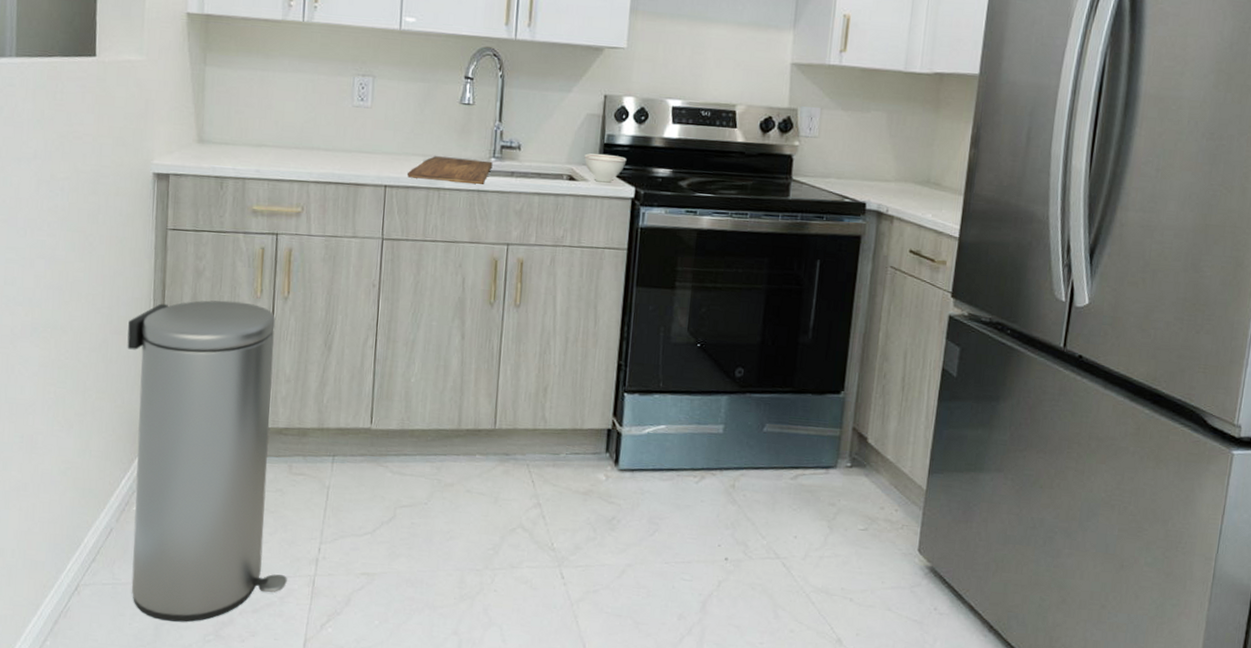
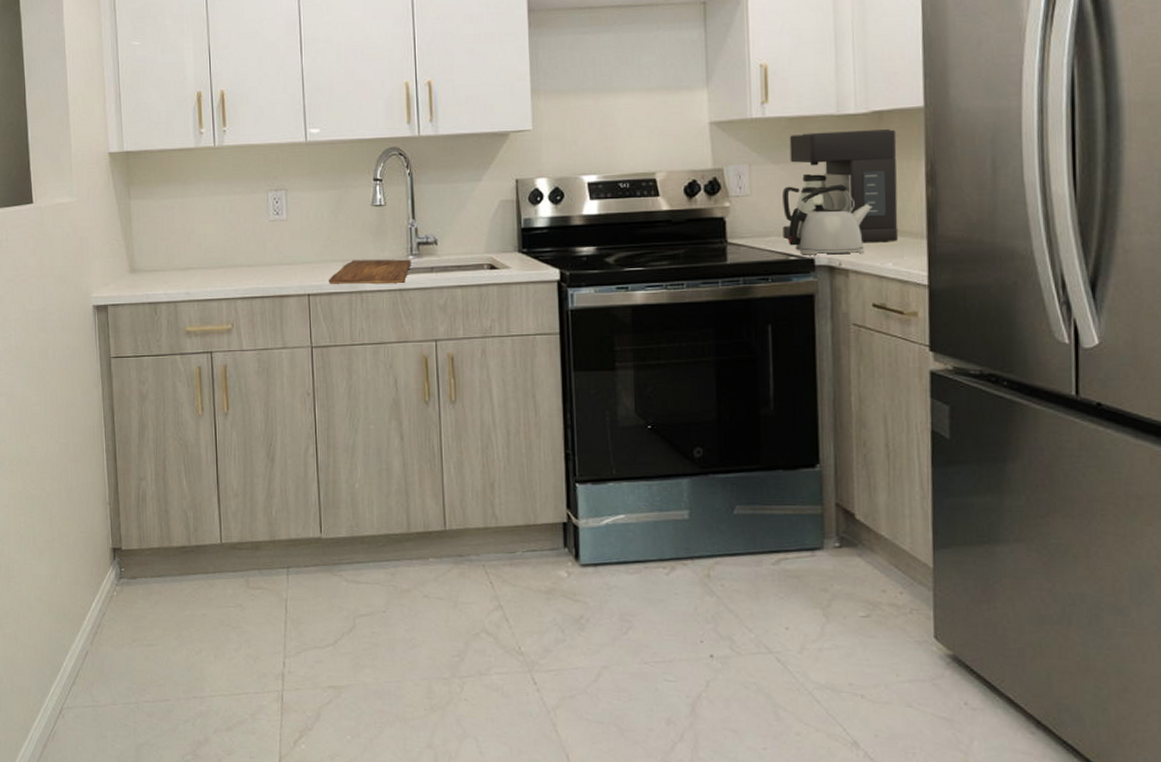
pedal bin: present [127,300,287,622] -> none [84,421,256,742]
bowl: present [584,153,627,183] -> none [503,238,547,268]
coffee maker: none [841,85,953,196] -> present [782,129,899,243]
kettle: none [846,136,922,203] -> present [788,184,872,255]

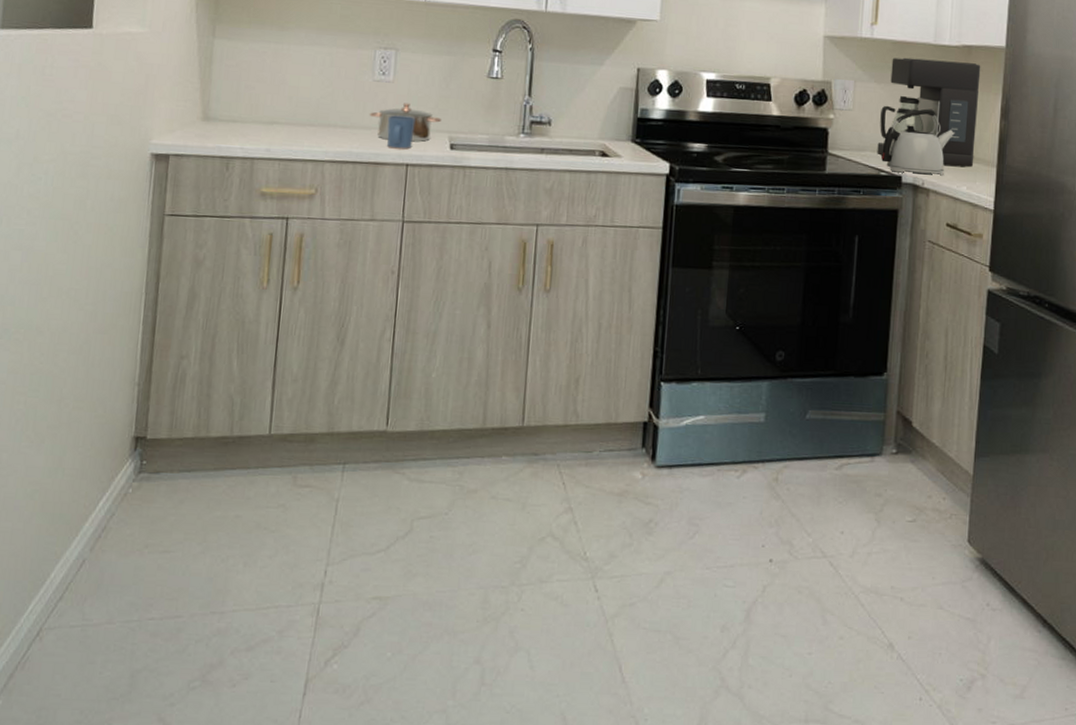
cooking pot: none [269,238,334,274] -> present [369,103,441,143]
mug: none [286,250,312,282] -> present [387,115,416,151]
cutting board: present [329,259,411,284] -> none [431,132,522,162]

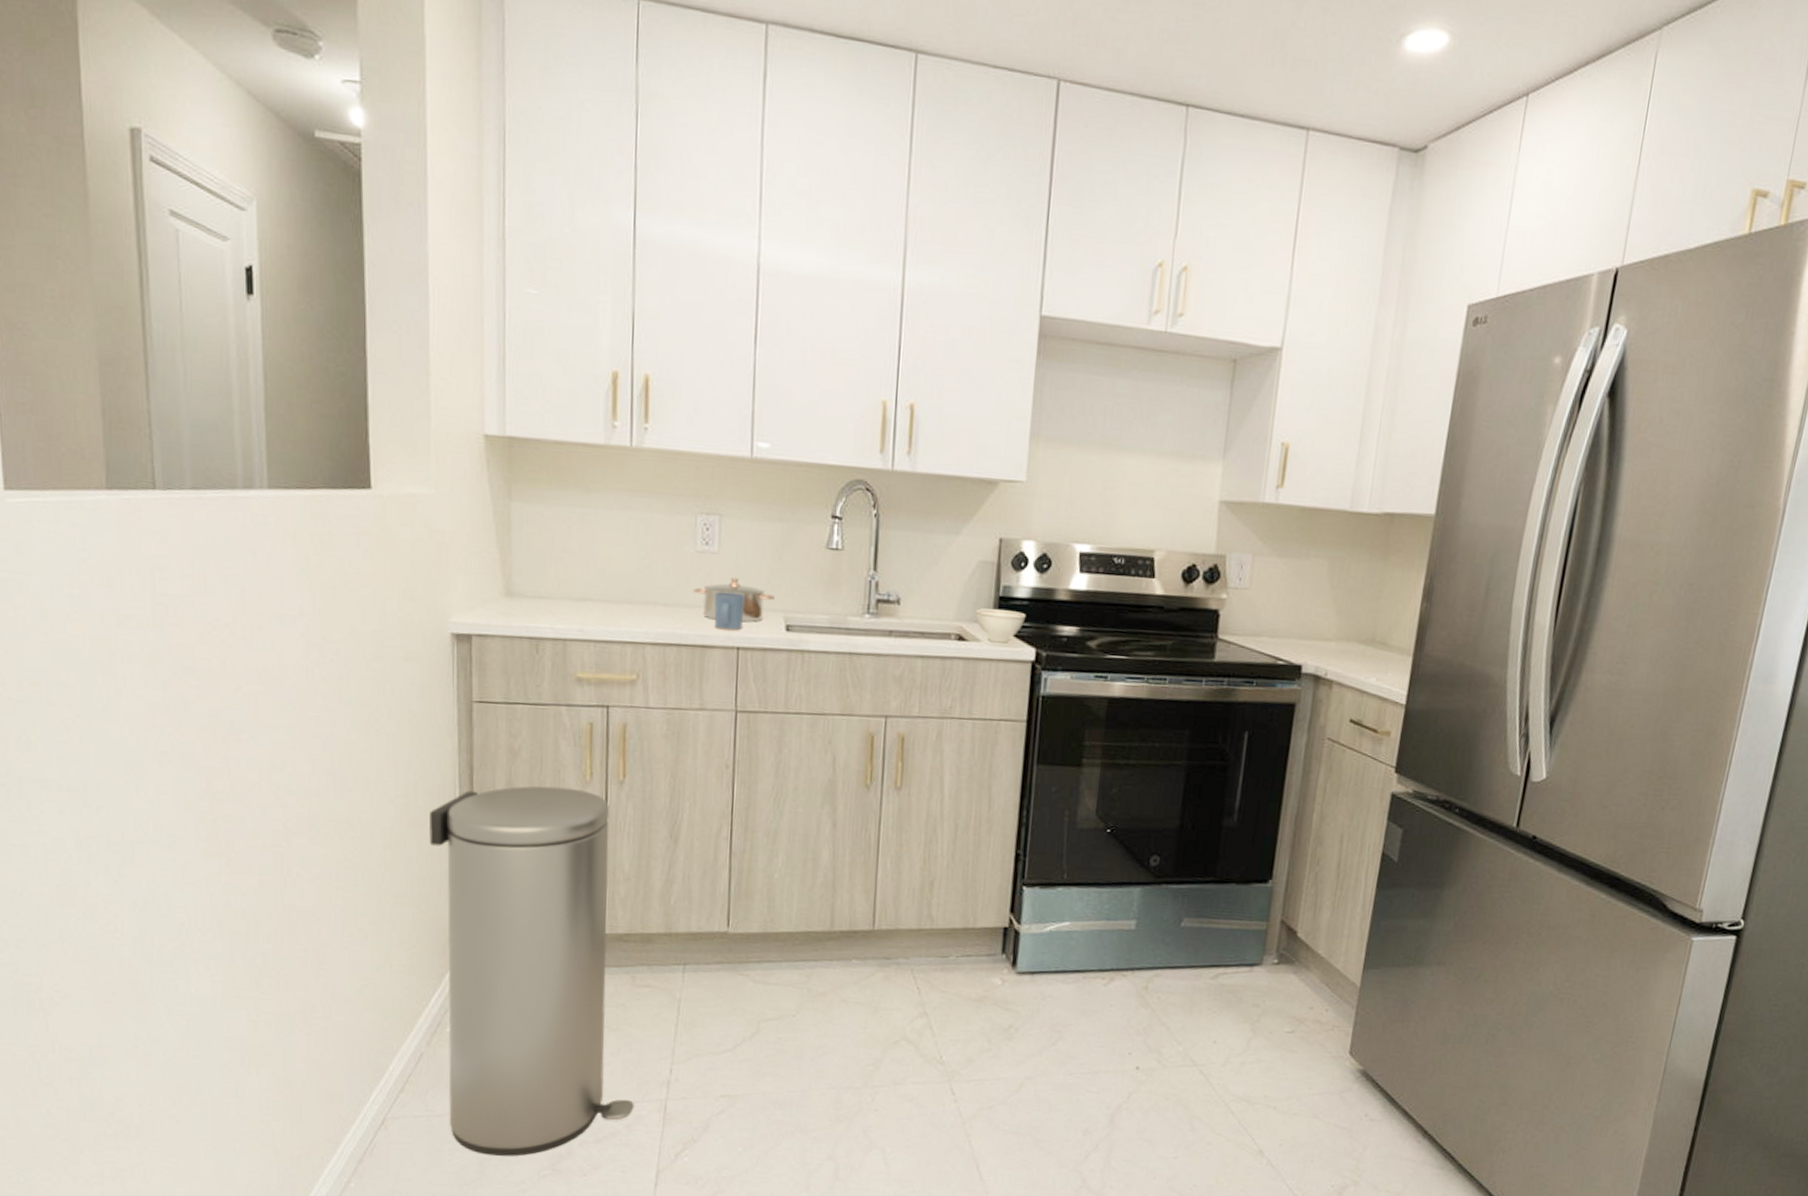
pedal bin: none [104,292,288,667] -> present [429,786,634,1156]
bowl: none [617,128,661,159] -> present [975,608,1026,644]
coffee maker: present [877,57,981,168] -> none [1274,527,1404,657]
kettle: present [881,108,955,176] -> none [1279,587,1367,666]

